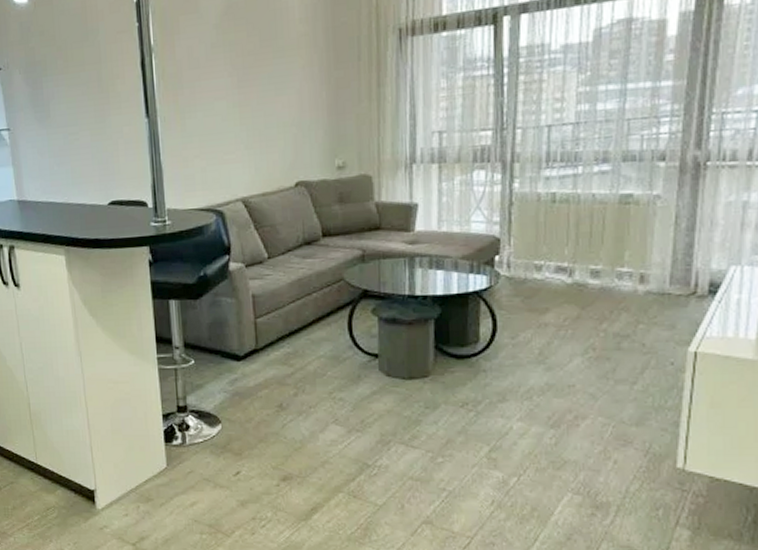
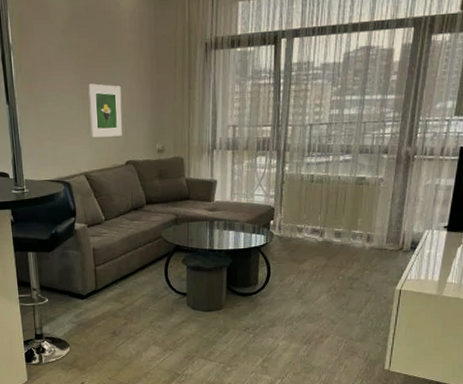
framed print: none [247,87,290,154] -> present [88,83,122,138]

